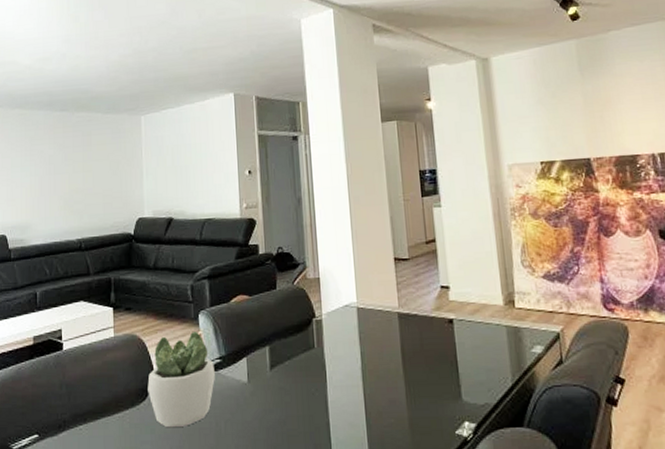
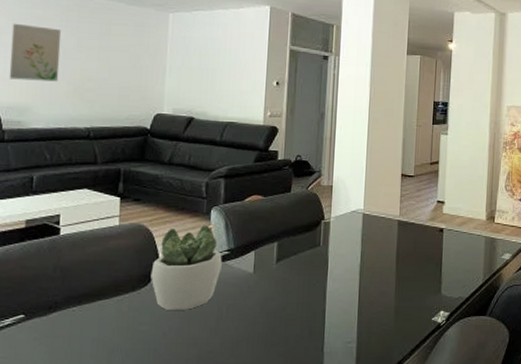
wall art: none [11,146,52,200] -> present [9,23,62,82]

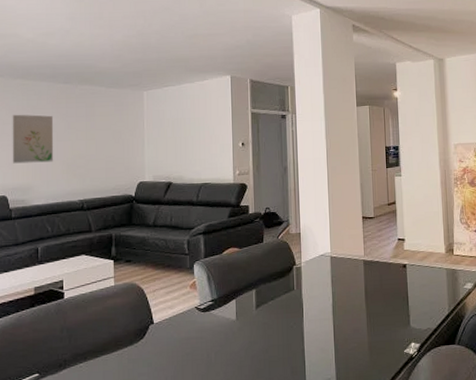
succulent plant: present [151,224,222,311] -> none [145,278,207,361]

